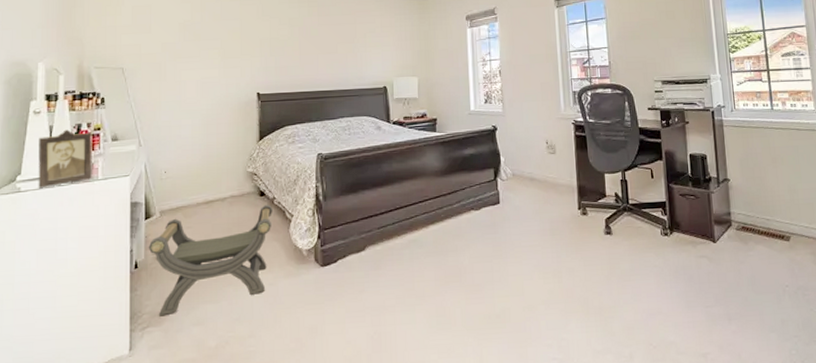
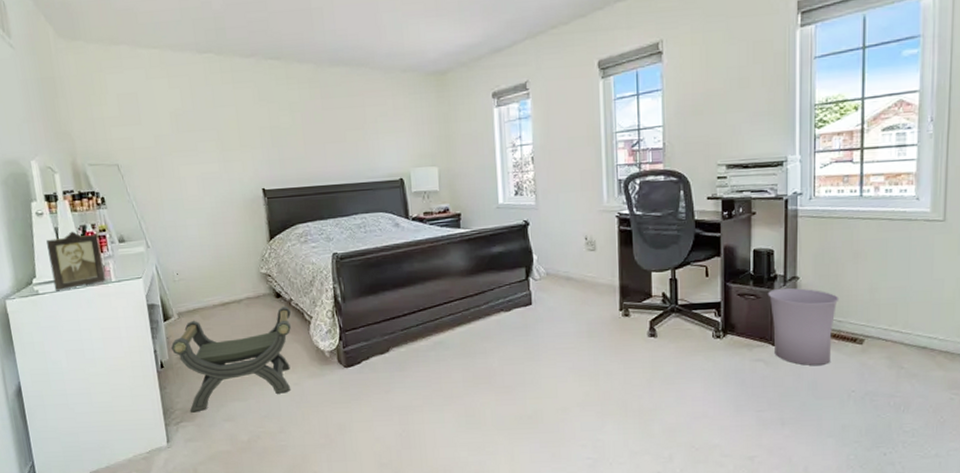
waste bin: none [705,189,765,261] -> present [768,288,839,365]

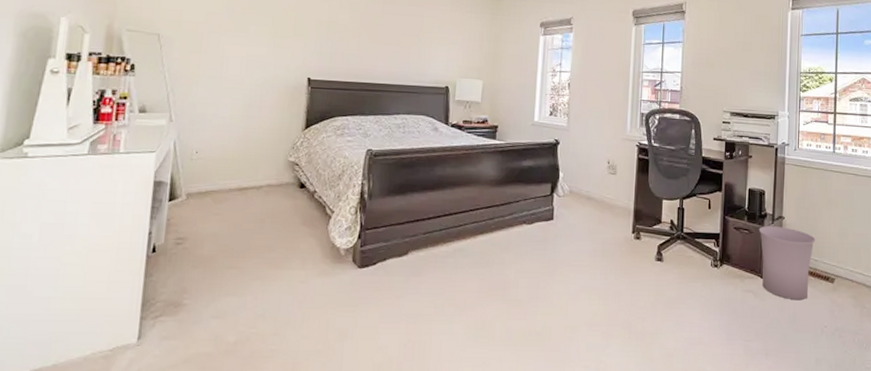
photo frame: present [46,231,106,291] -> none [48,94,117,156]
stool: present [171,306,291,413] -> none [169,197,312,306]

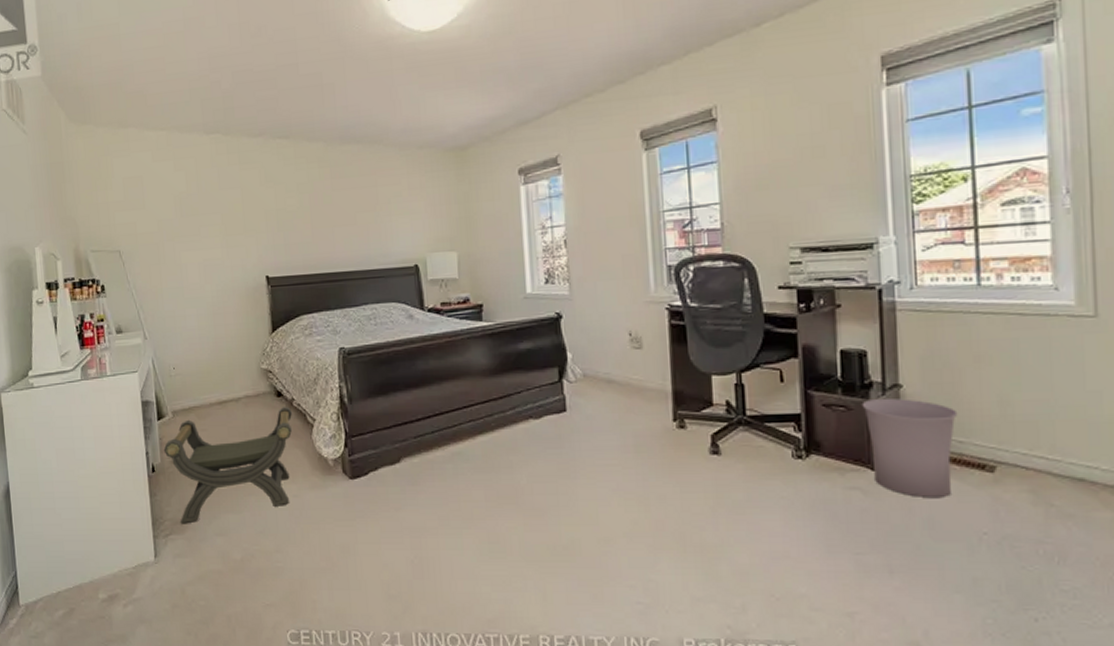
stool: none [169,197,312,306] -> present [163,406,292,524]

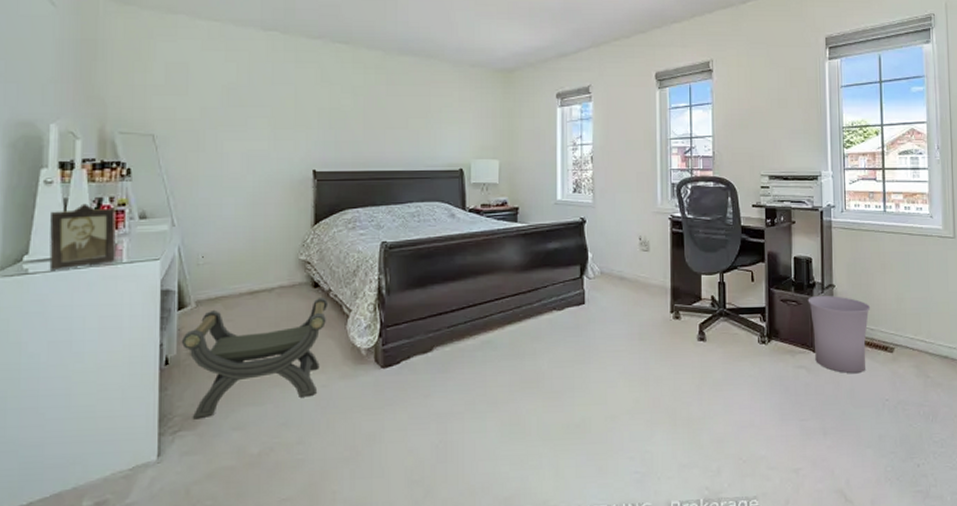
photo frame: none [45,321,101,385] -> present [49,203,116,271]

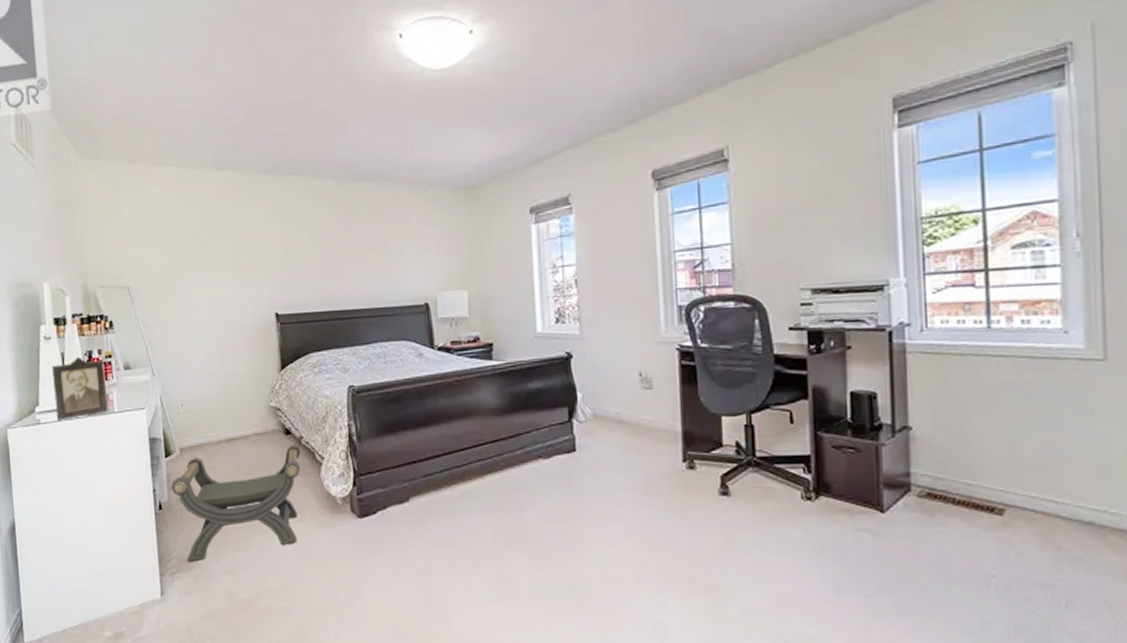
waste bin: present [807,296,871,373] -> none [871,441,968,540]

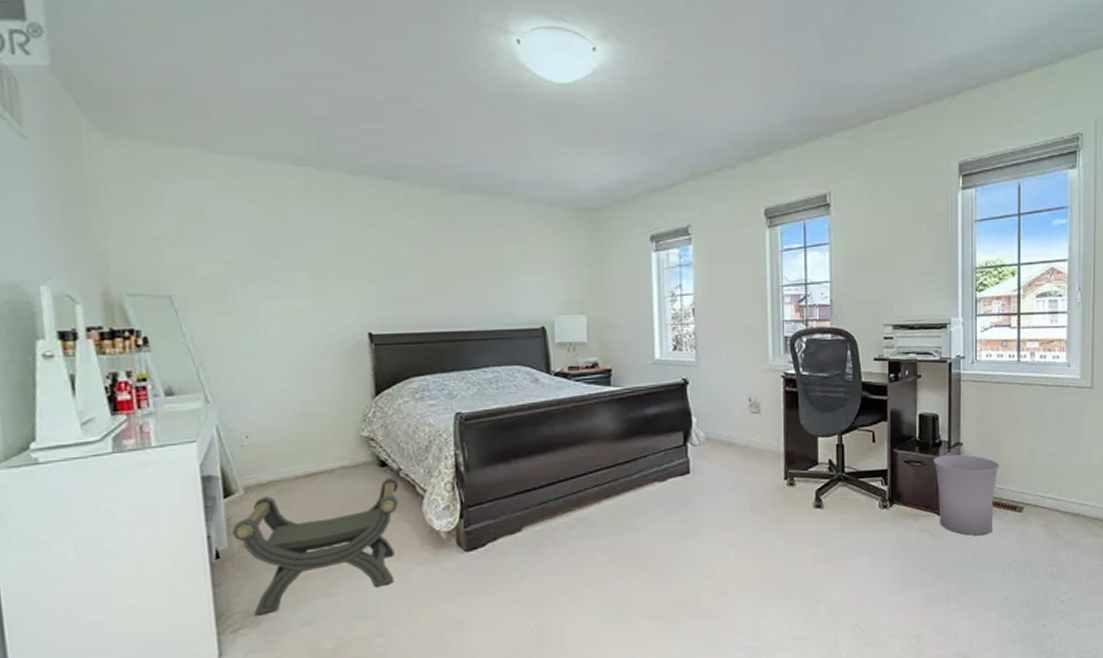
photo frame: present [52,357,108,421] -> none [56,380,142,460]
waste bin: none [871,441,968,540] -> present [933,454,1000,536]

